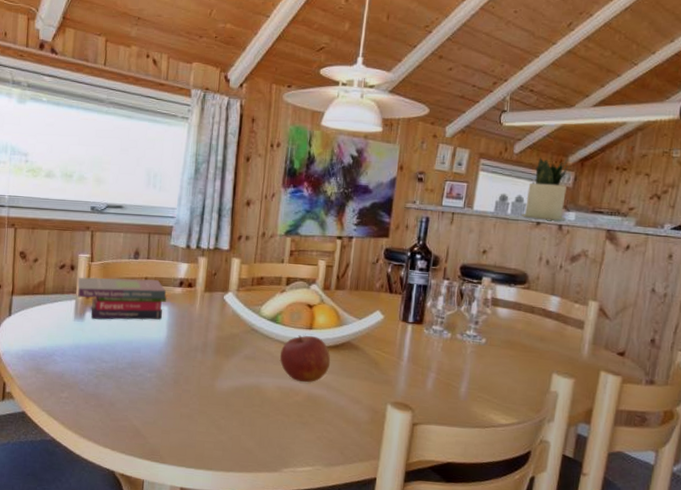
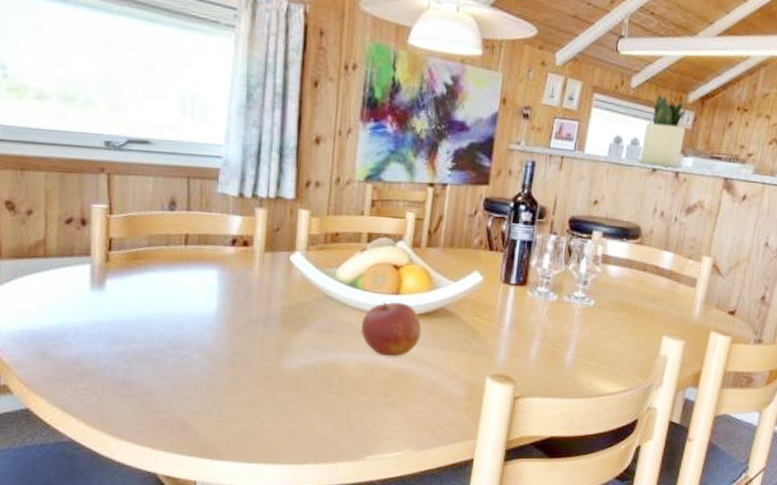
books: present [77,277,167,320] -> none [92,234,215,289]

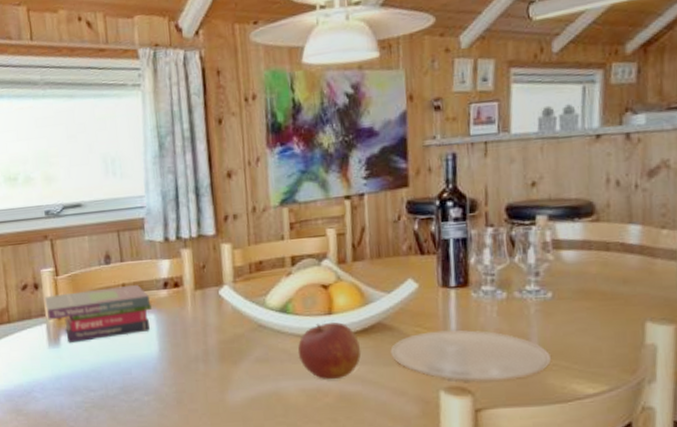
books: none [92,234,215,289] -> present [45,285,151,342]
plate: none [448,322,584,374] -> present [390,330,551,382]
planter: present [635,93,690,169] -> none [573,48,633,133]

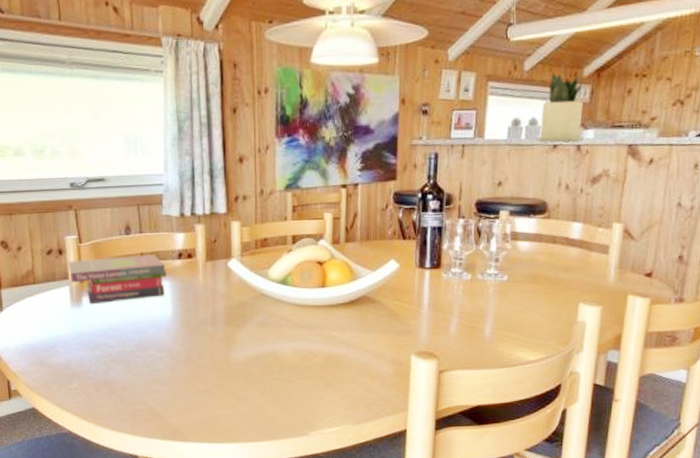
apple: present [297,322,362,379] -> none [294,294,348,342]
plate: present [390,330,551,382] -> none [372,304,502,349]
planter: none [573,48,633,133] -> present [535,72,586,143]

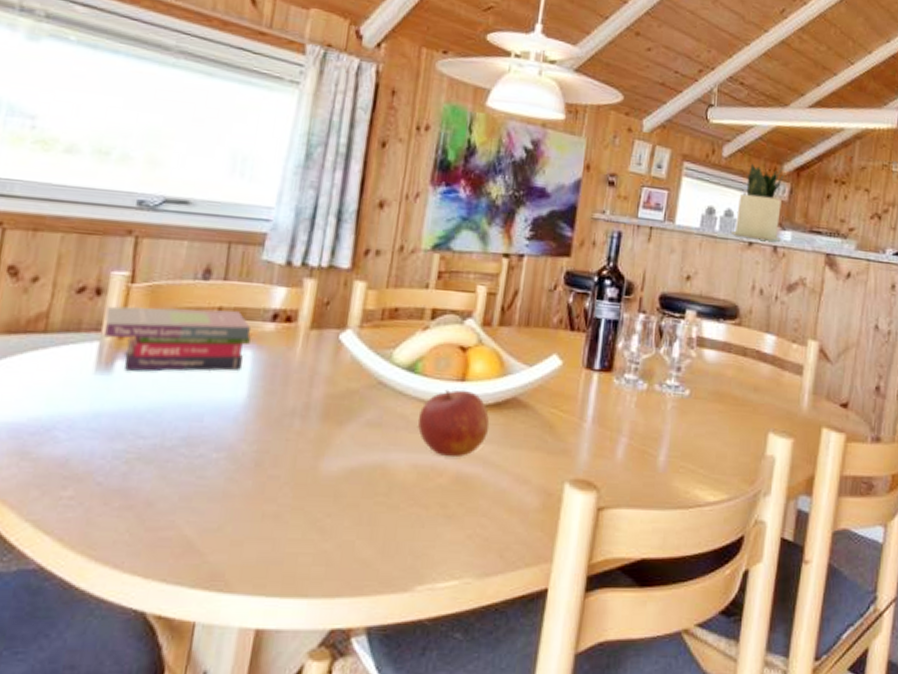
apple: none [294,294,348,342] -> present [417,390,490,457]

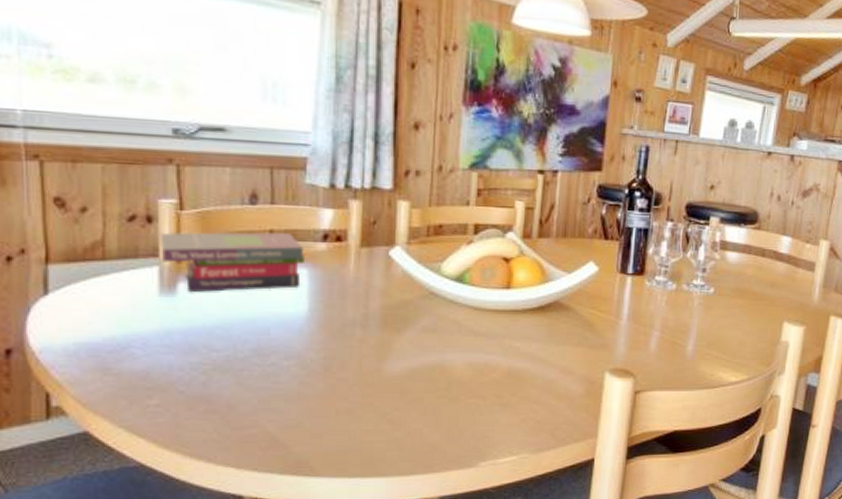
apple: present [417,390,490,457] -> none [469,297,535,354]
planter: present [730,163,785,243] -> none [751,75,803,152]

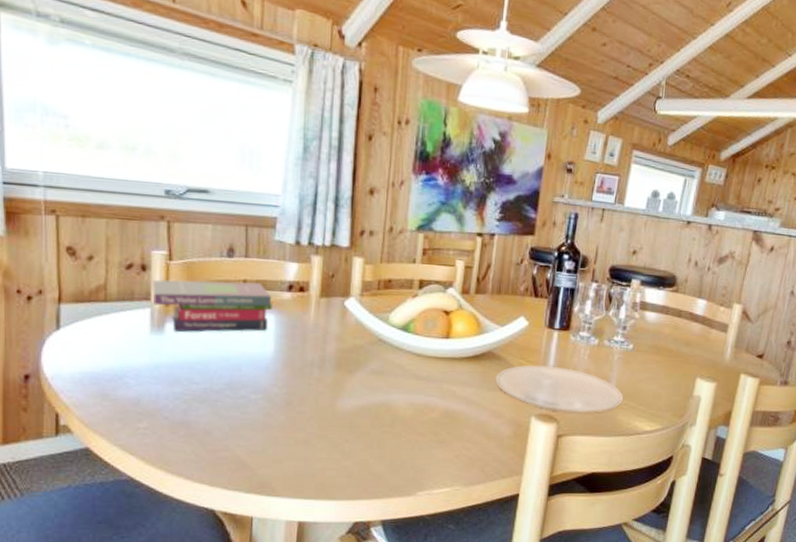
plate: none [563,314,705,366] -> present [495,365,623,414]

